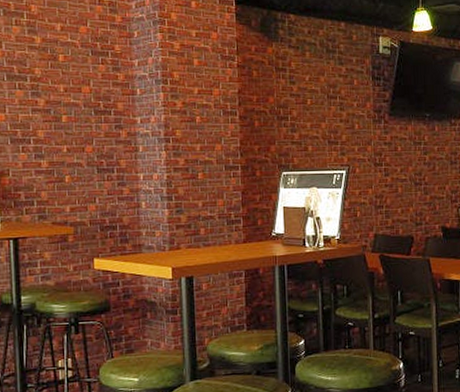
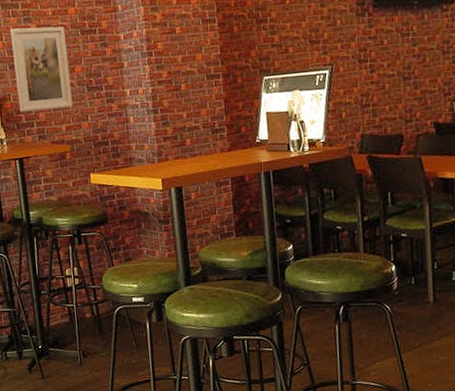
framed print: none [15,101,80,189] -> present [10,26,73,112]

